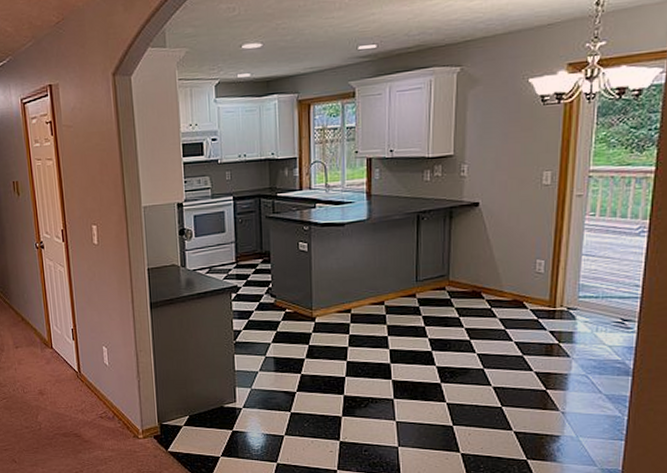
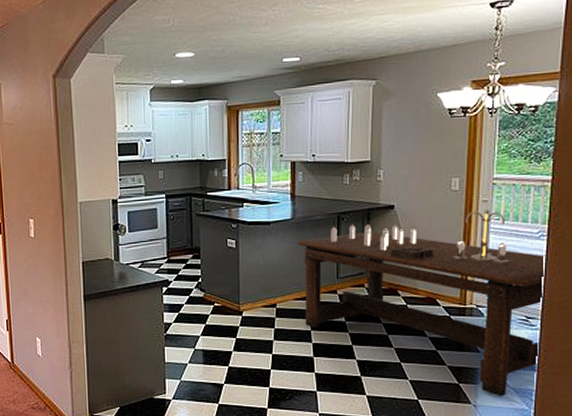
dining table: none [374,204,646,403] -> present [298,209,546,396]

